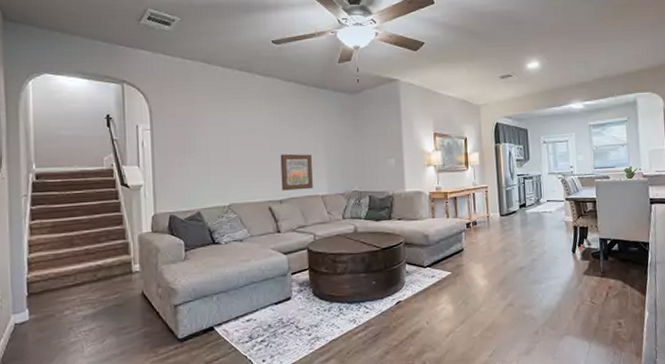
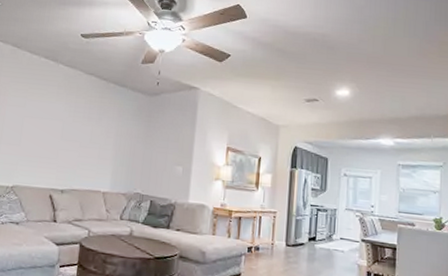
wall art: present [280,153,313,191] -> none [65,144,100,184]

